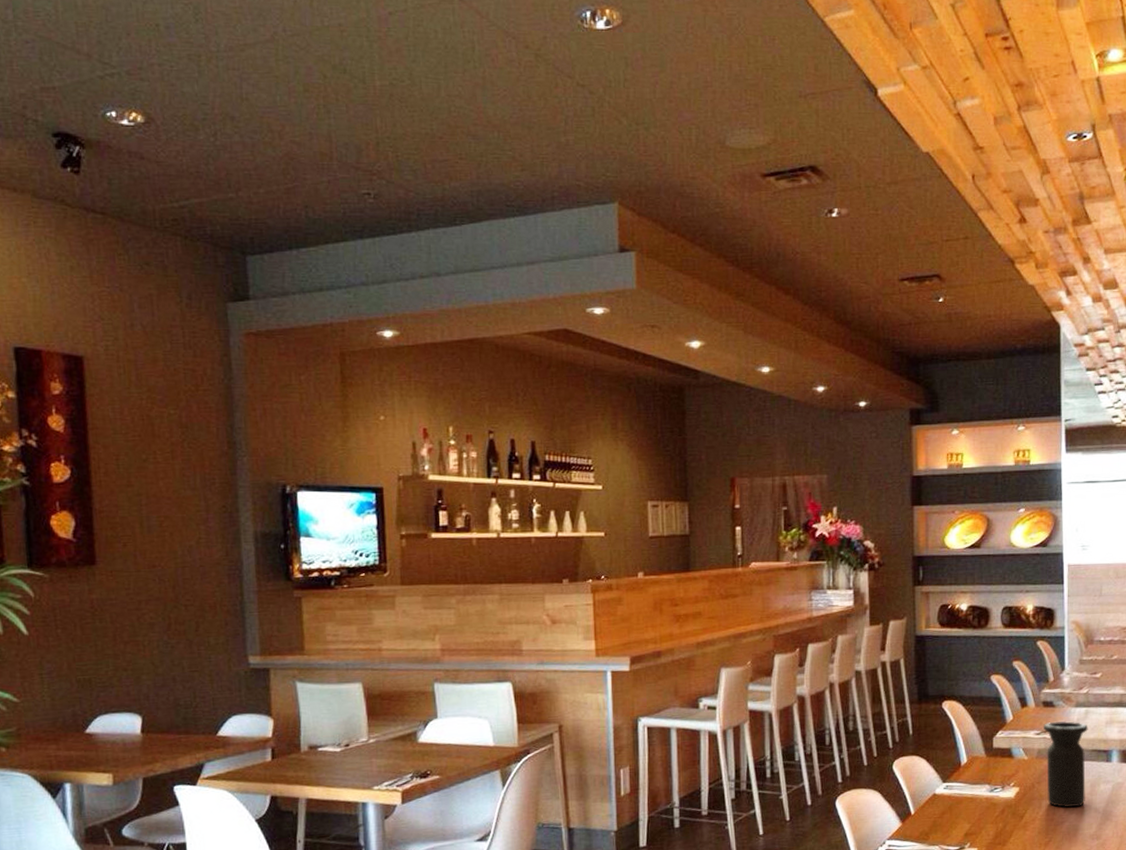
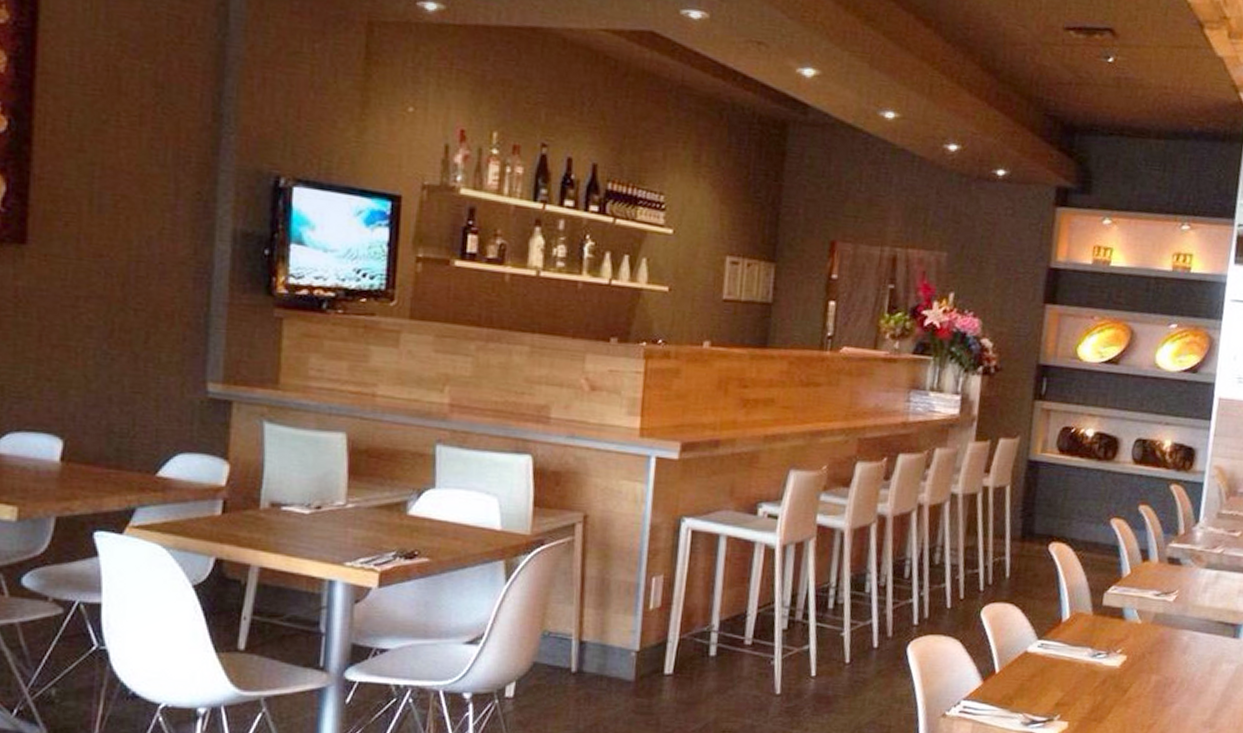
vase: present [1042,721,1088,808] -> none [1158,582,1217,687]

